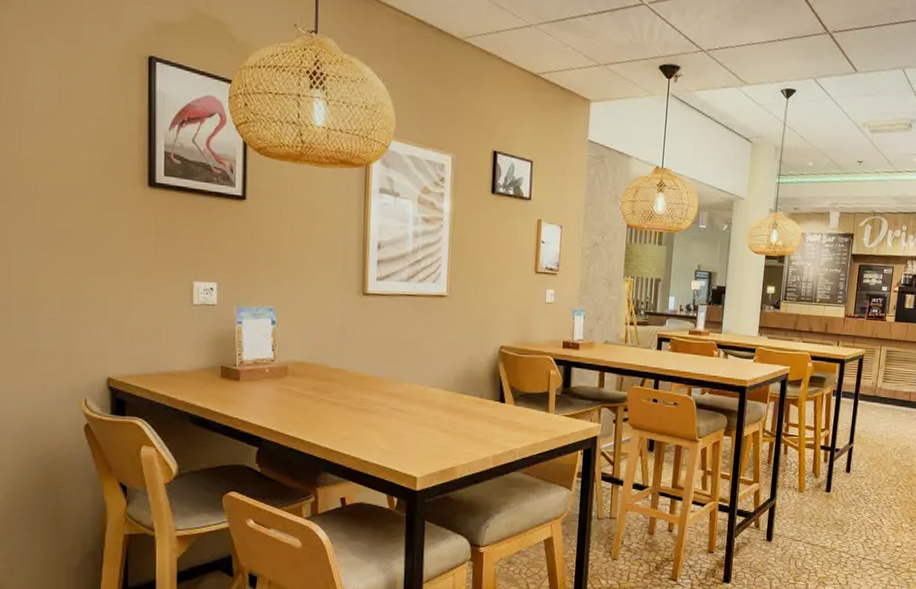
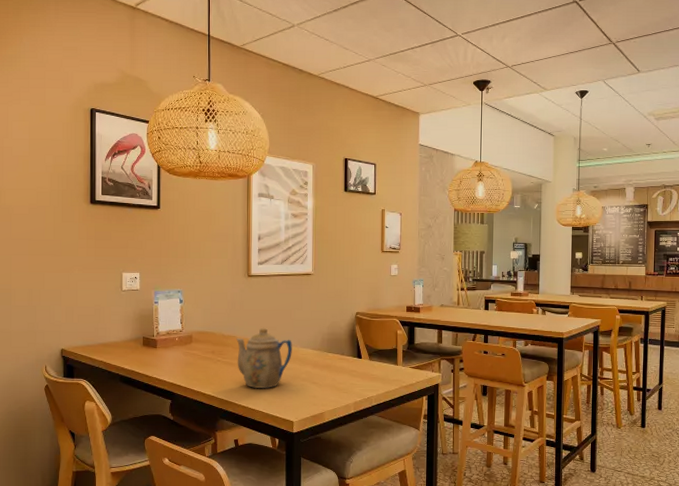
teapot: none [346,360,418,437] -> present [236,327,292,389]

